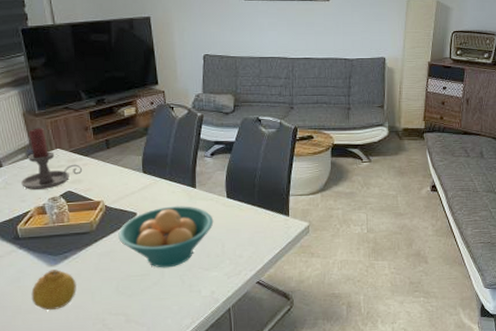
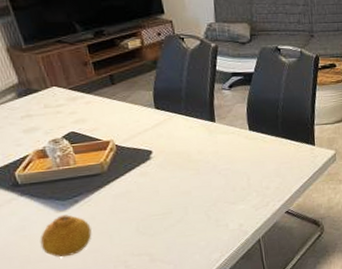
candle holder: present [21,127,83,190] -> none [14,64,86,133]
fruit bowl: present [118,206,214,268] -> none [133,140,237,205]

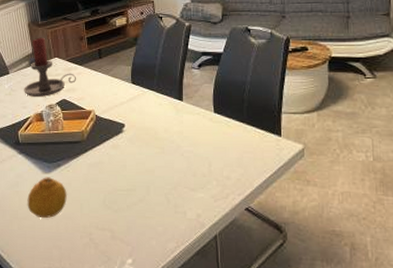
candle holder: none [14,64,86,133] -> present [24,37,77,97]

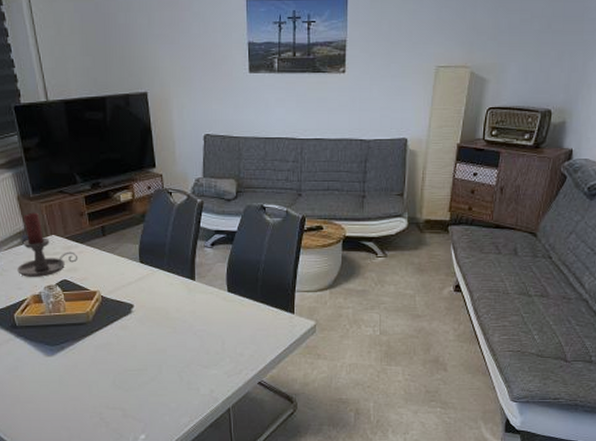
fruit: present [27,177,67,219] -> none [29,360,74,401]

